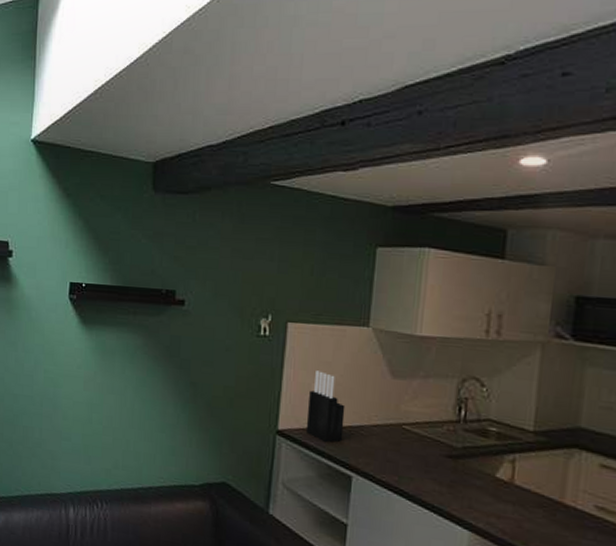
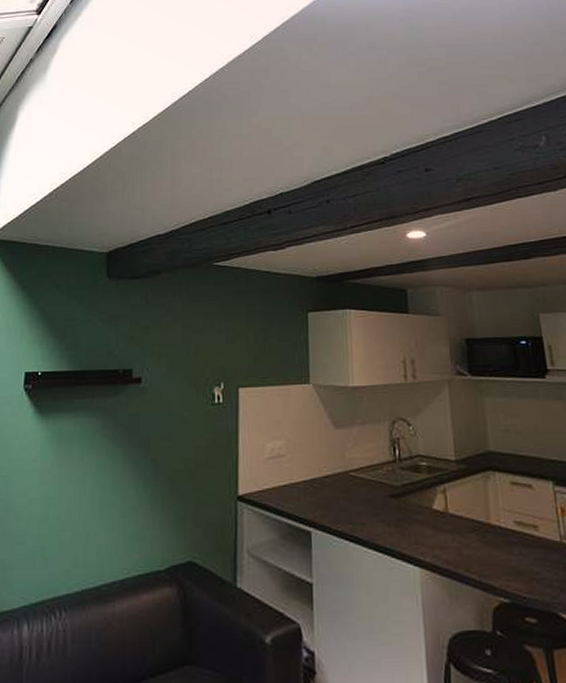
knife block: present [305,370,345,443] -> none [264,431,299,502]

